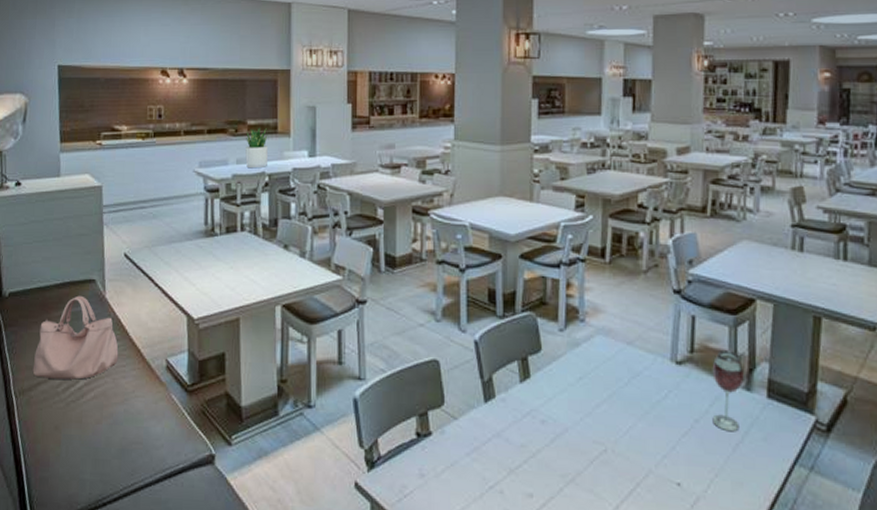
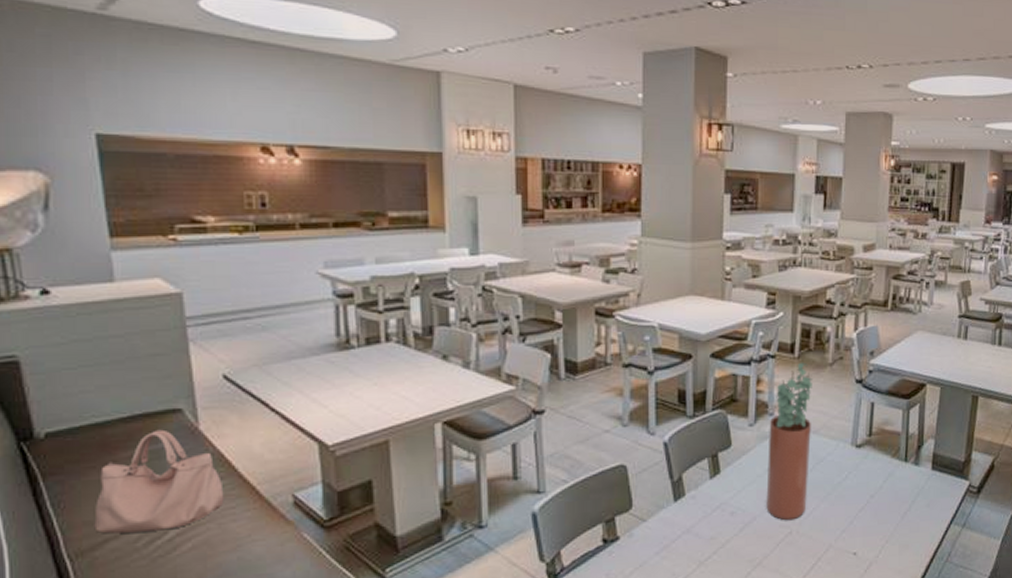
planter: present [245,127,268,169] -> none [387,220,417,269]
vase: none [578,260,627,437] -> present [766,355,814,521]
wineglass: present [712,349,745,432] -> none [885,430,914,503]

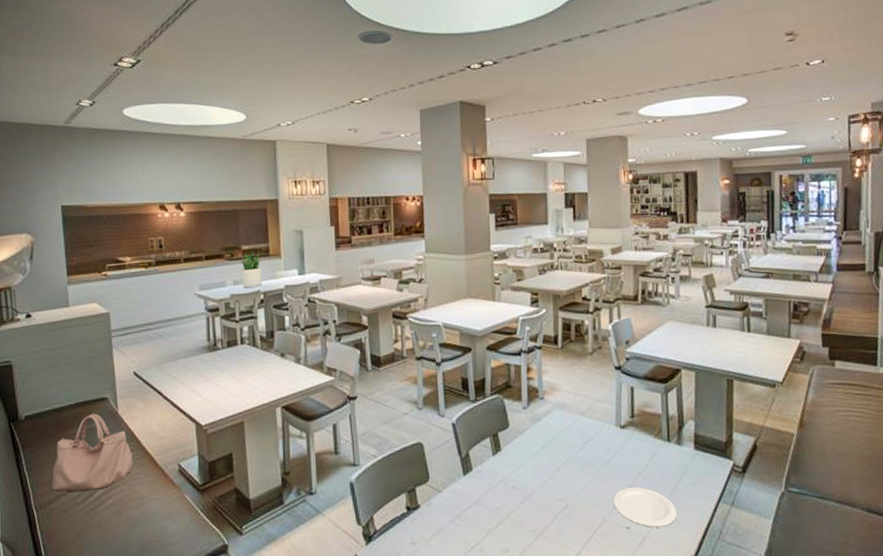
planter: none [387,220,417,269] -> present [241,251,262,289]
vase: present [766,355,814,521] -> none [540,345,580,495]
plate: none [841,510,908,552] -> present [613,487,678,528]

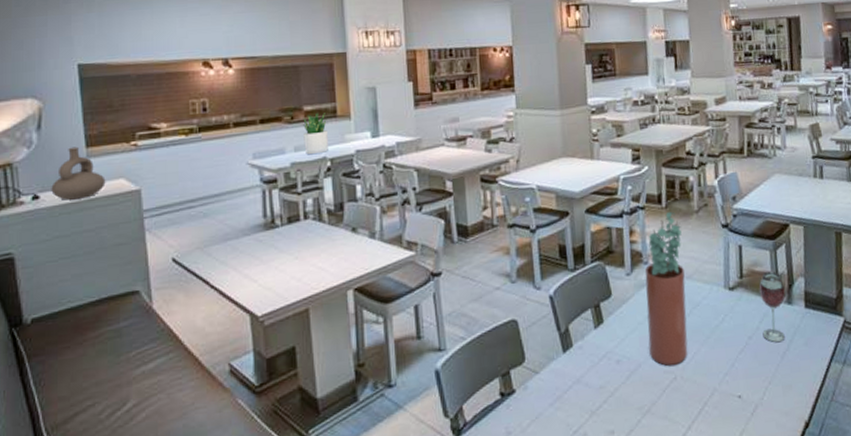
ceramic jug: none [40,275,82,319] -> present [51,146,106,200]
handbag: present [51,413,133,492] -> none [67,310,173,408]
vase: none [540,345,580,495] -> present [644,204,688,366]
plate: present [613,487,678,528] -> none [723,351,790,394]
wineglass: none [649,412,676,481] -> present [759,271,786,343]

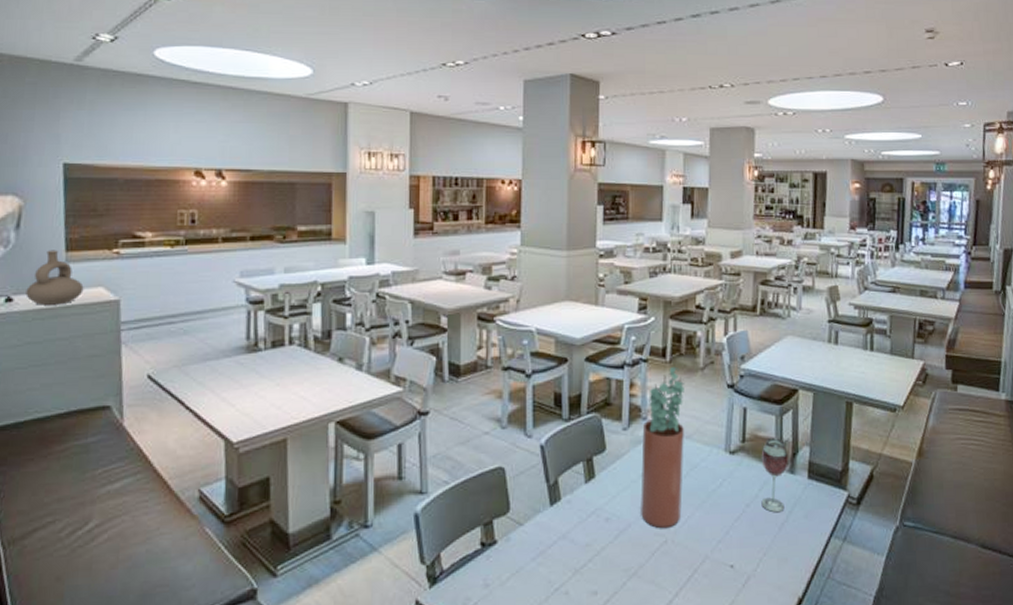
planter: present [303,112,328,155] -> none [295,233,321,278]

